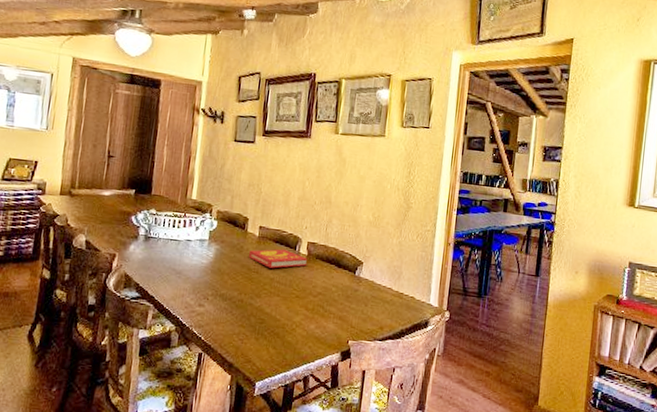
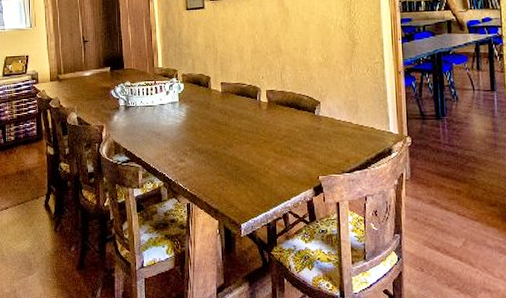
book: present [249,249,308,269] -> none [216,100,269,119]

